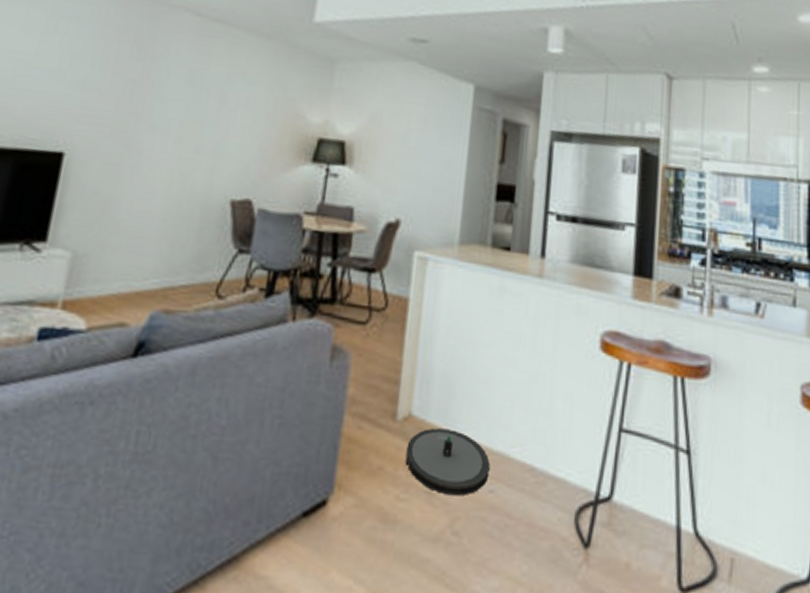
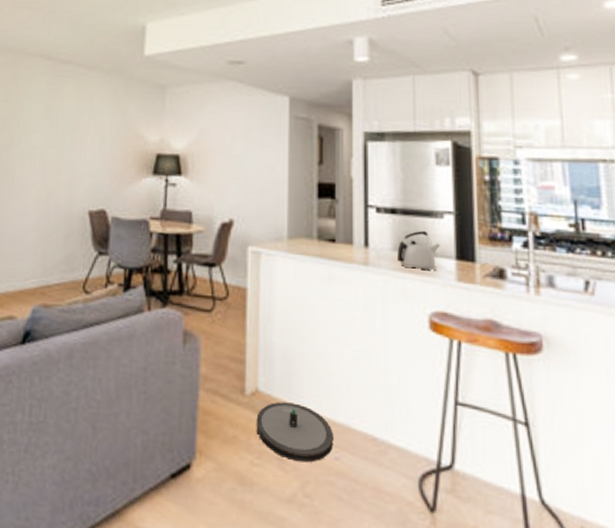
kettle: none [574,242,619,287] -> present [397,231,440,271]

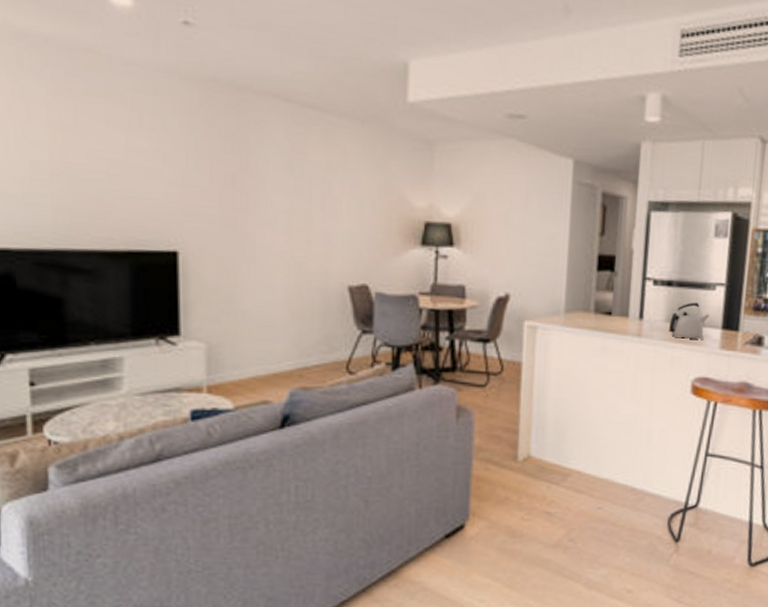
robot vacuum: present [256,401,334,463] -> none [527,465,598,514]

